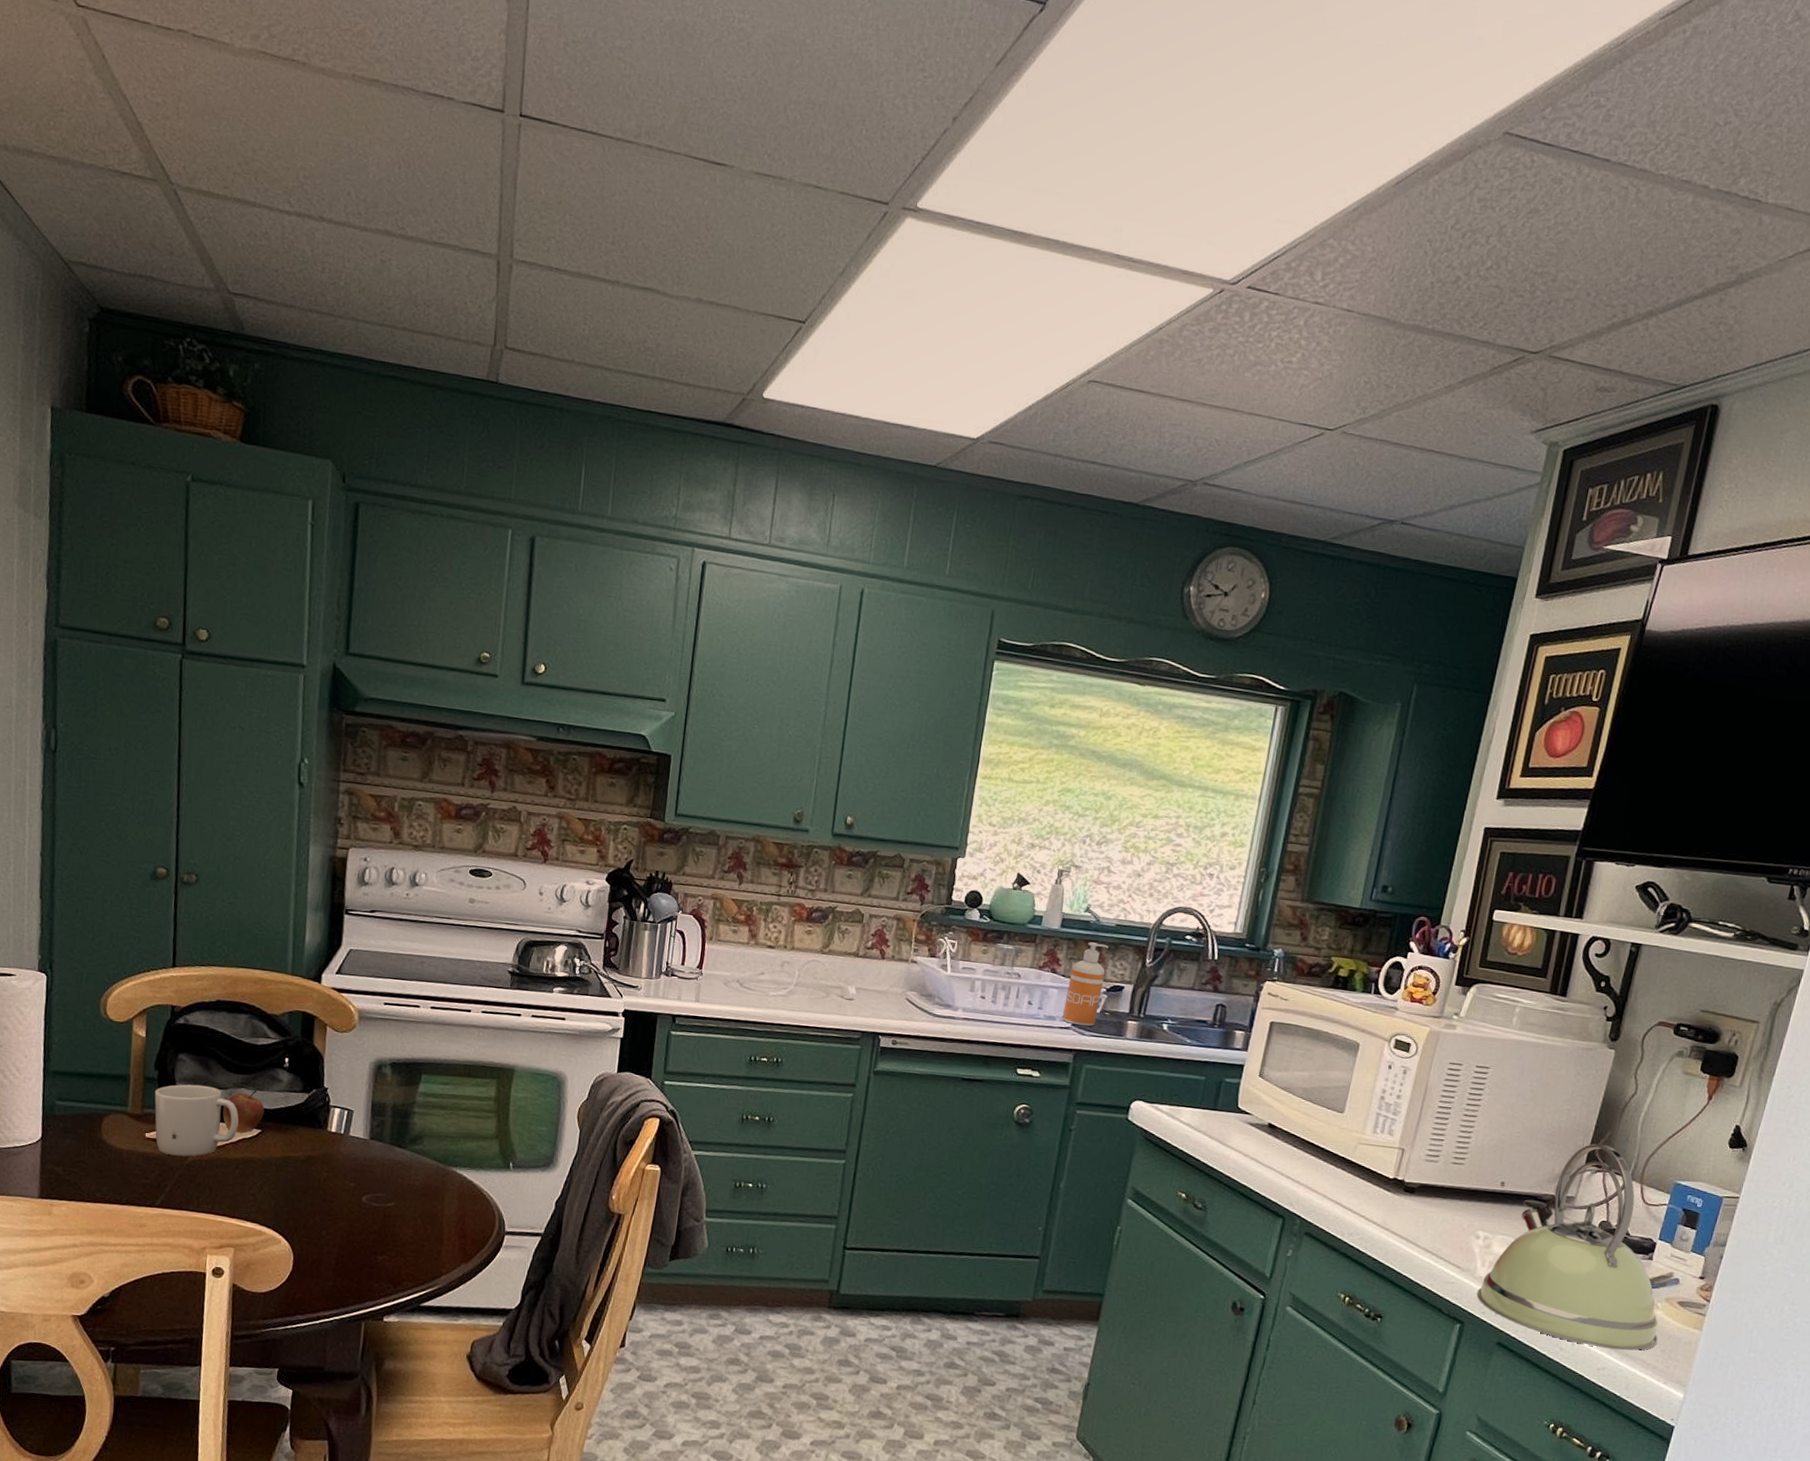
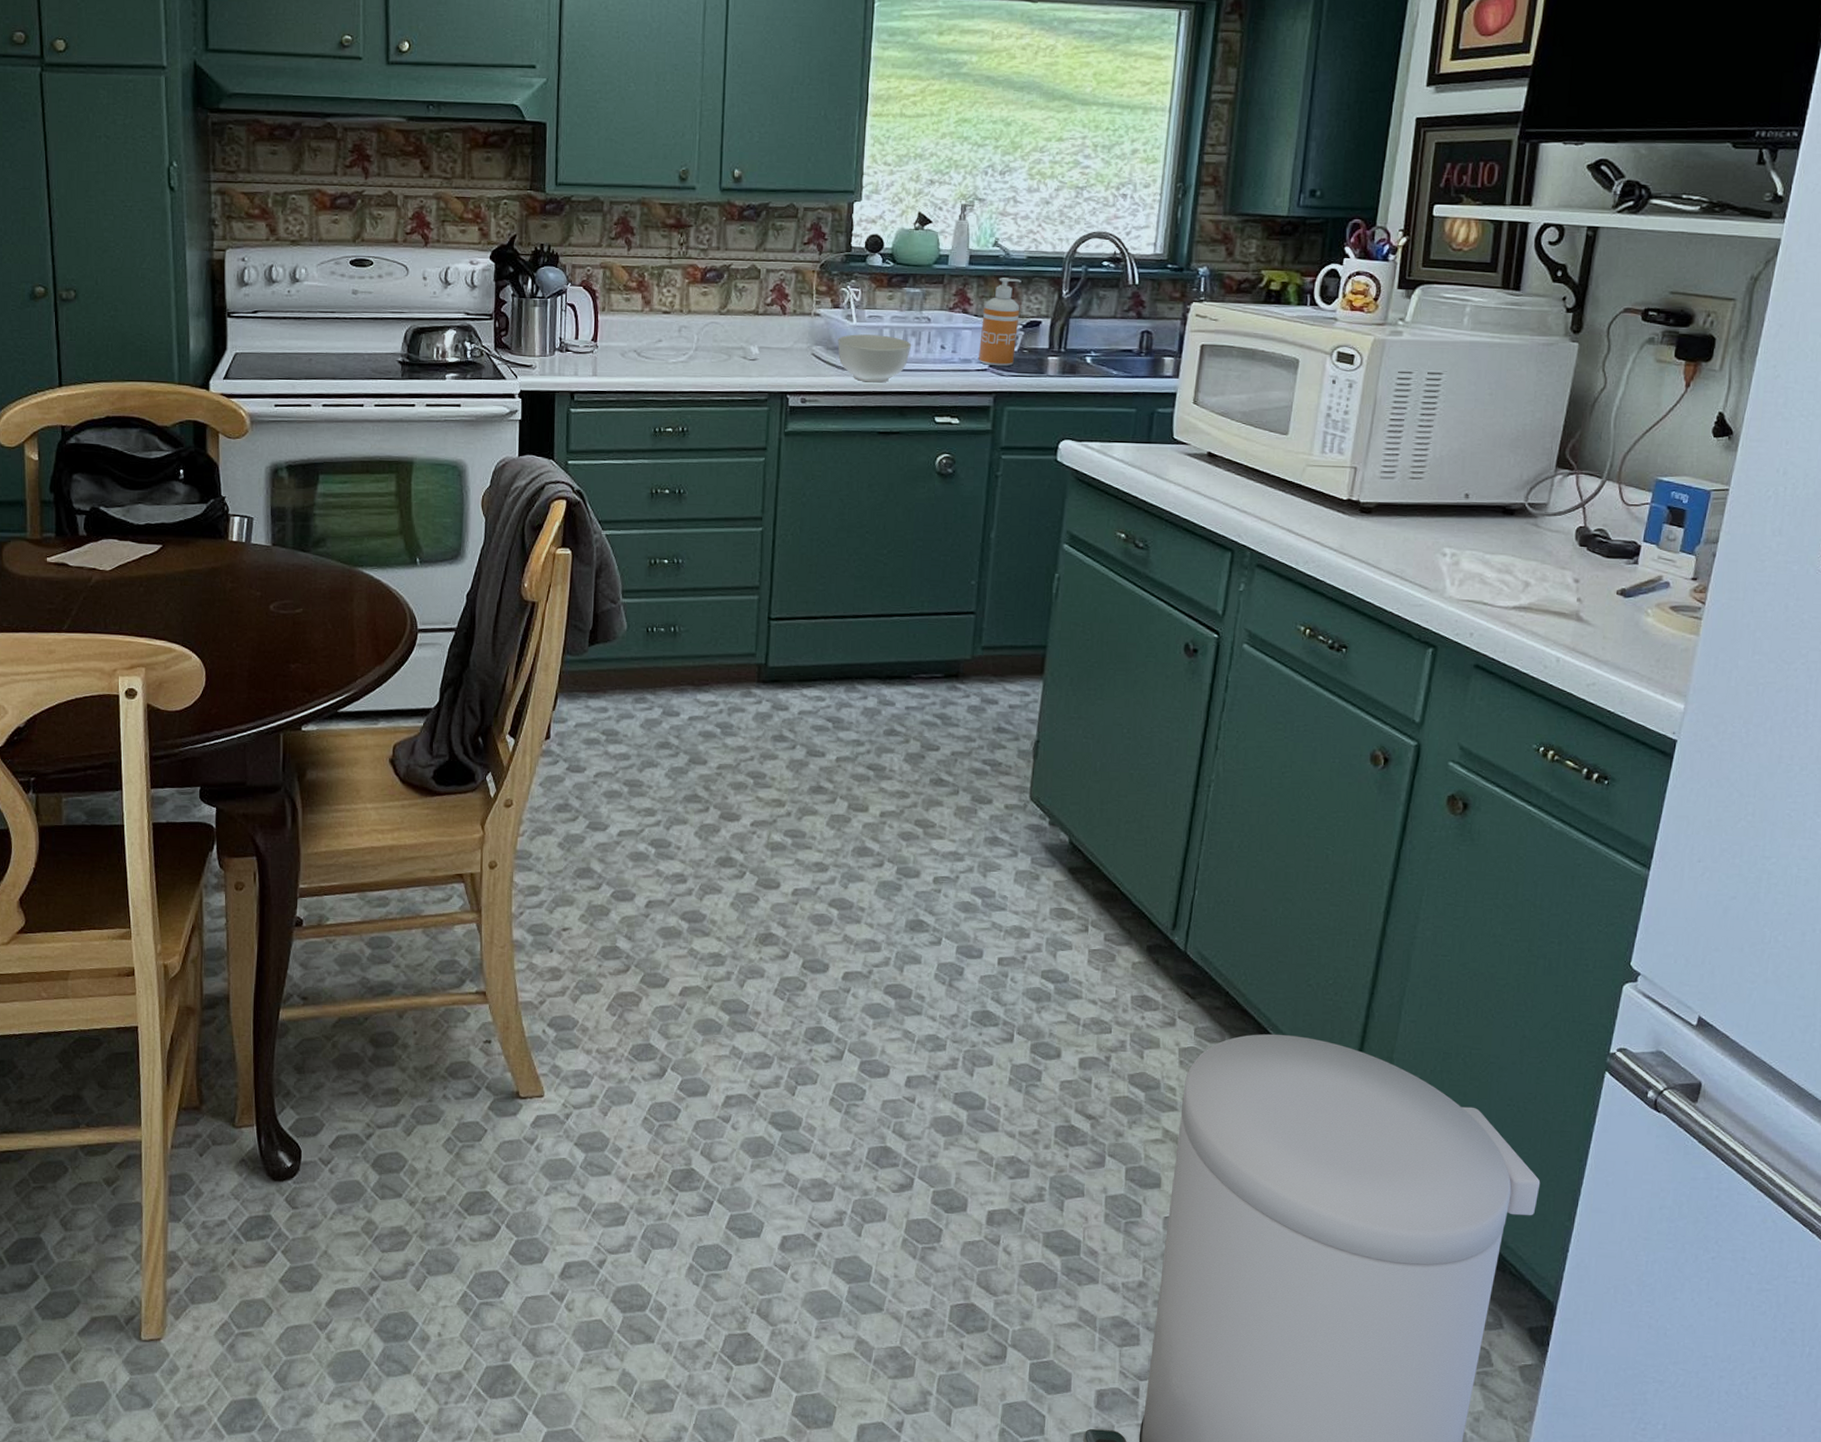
mug: present [154,1084,239,1157] -> none [52,504,138,579]
fruit: present [222,1090,265,1134] -> none [121,505,164,551]
bowl: none [931,983,1001,1032] -> present [838,334,912,383]
kettle: present [1476,1143,1659,1351] -> none [1448,444,1651,663]

